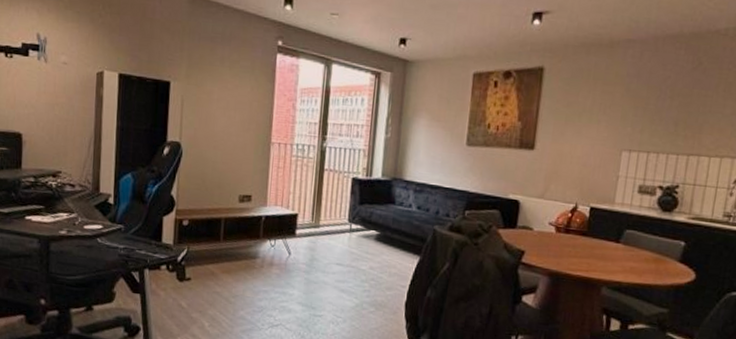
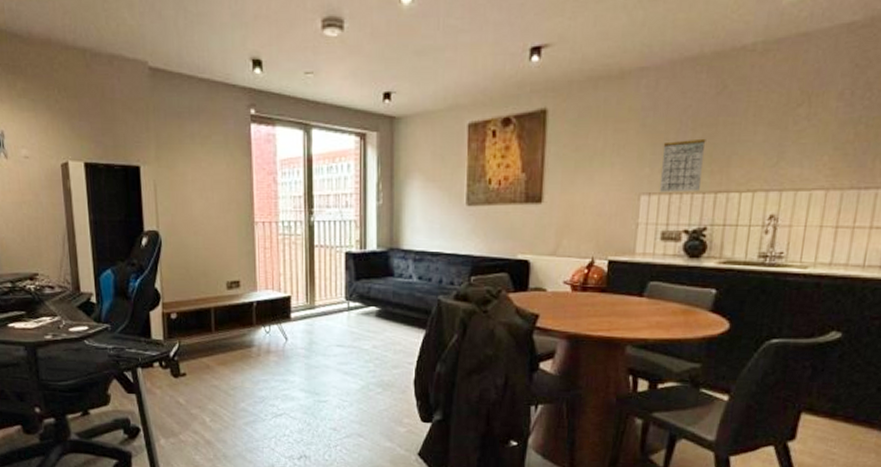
calendar: none [639,106,682,152] -> present [660,138,706,193]

